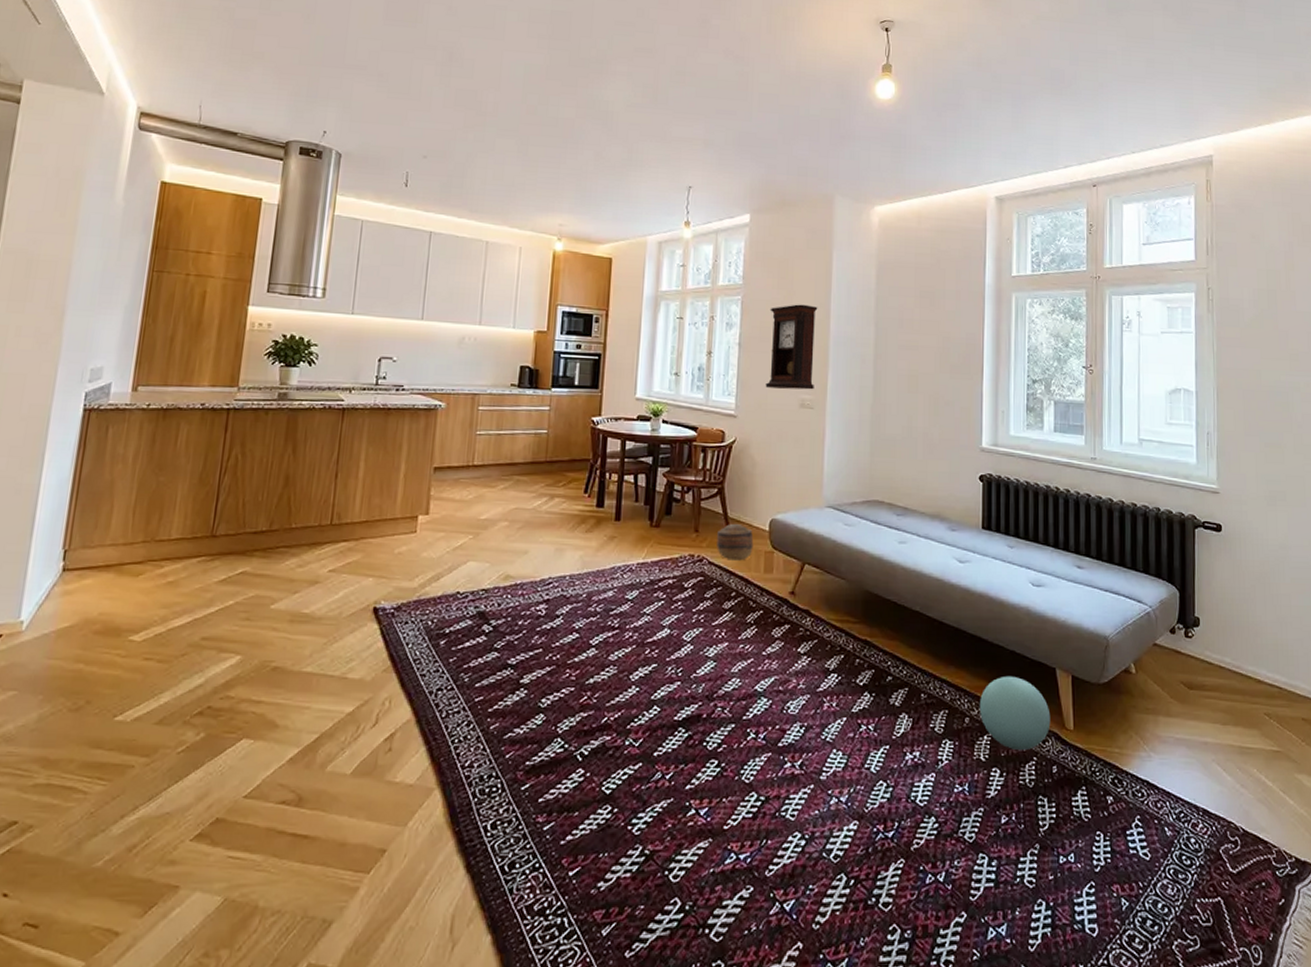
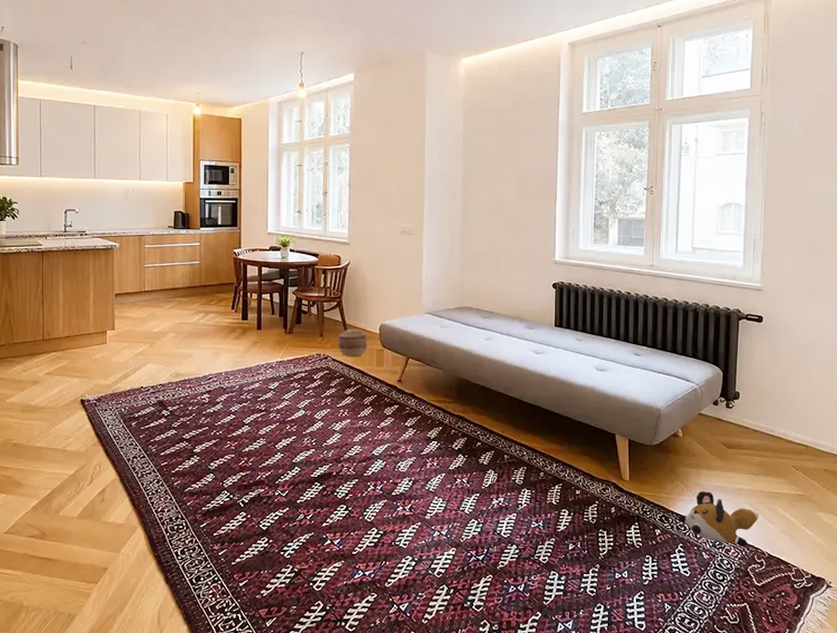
pendulum clock: present [765,304,818,390] -> none [372,148,414,220]
ball: present [979,675,1051,751] -> none [551,440,610,497]
plush toy: none [1133,745,1230,820] -> present [678,491,759,547]

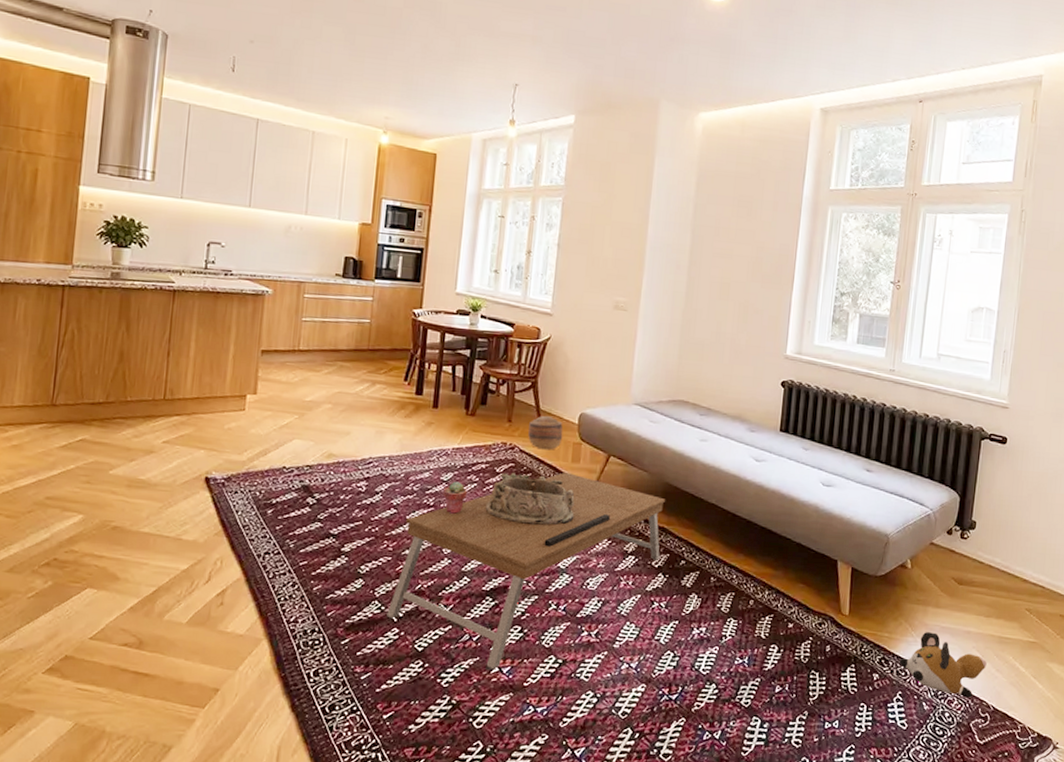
coffee table: none [235,375,460,542] -> present [386,473,666,670]
potted succulent: none [272,389,292,416] -> present [443,481,468,514]
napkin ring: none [308,378,383,420] -> present [485,472,575,525]

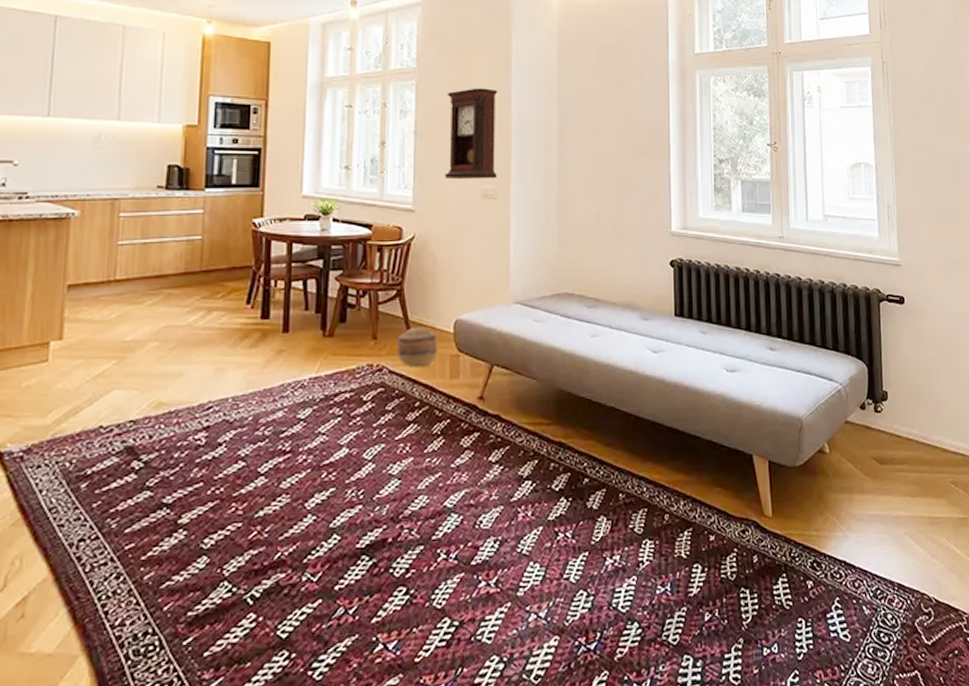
coffee table: present [386,473,666,670] -> none [239,391,560,648]
potted succulent: present [443,481,468,514] -> none [301,417,331,458]
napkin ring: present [485,472,575,525] -> none [353,398,458,459]
pendulum clock: none [581,208,637,293] -> present [445,88,498,180]
plush toy: present [899,632,987,698] -> none [831,523,922,594]

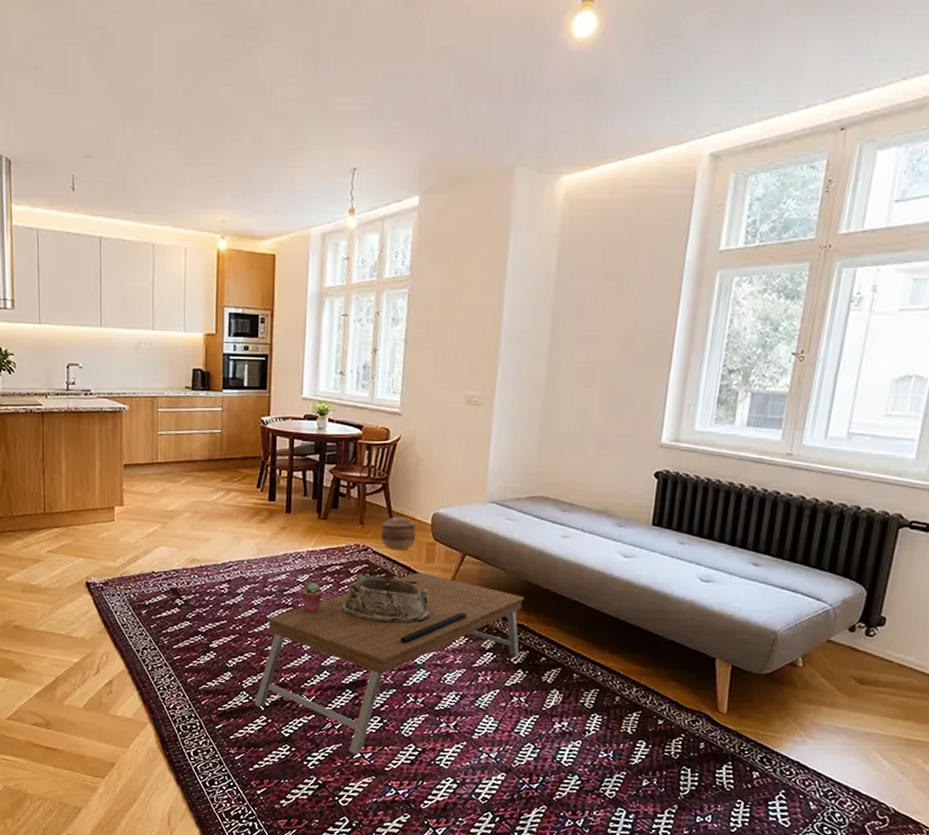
coffee table: none [239,391,560,648] -> present [254,572,525,755]
potted succulent: none [301,417,331,458] -> present [300,582,324,613]
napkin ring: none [353,398,458,459] -> present [341,572,430,623]
pendulum clock: present [445,88,498,180] -> none [431,295,490,387]

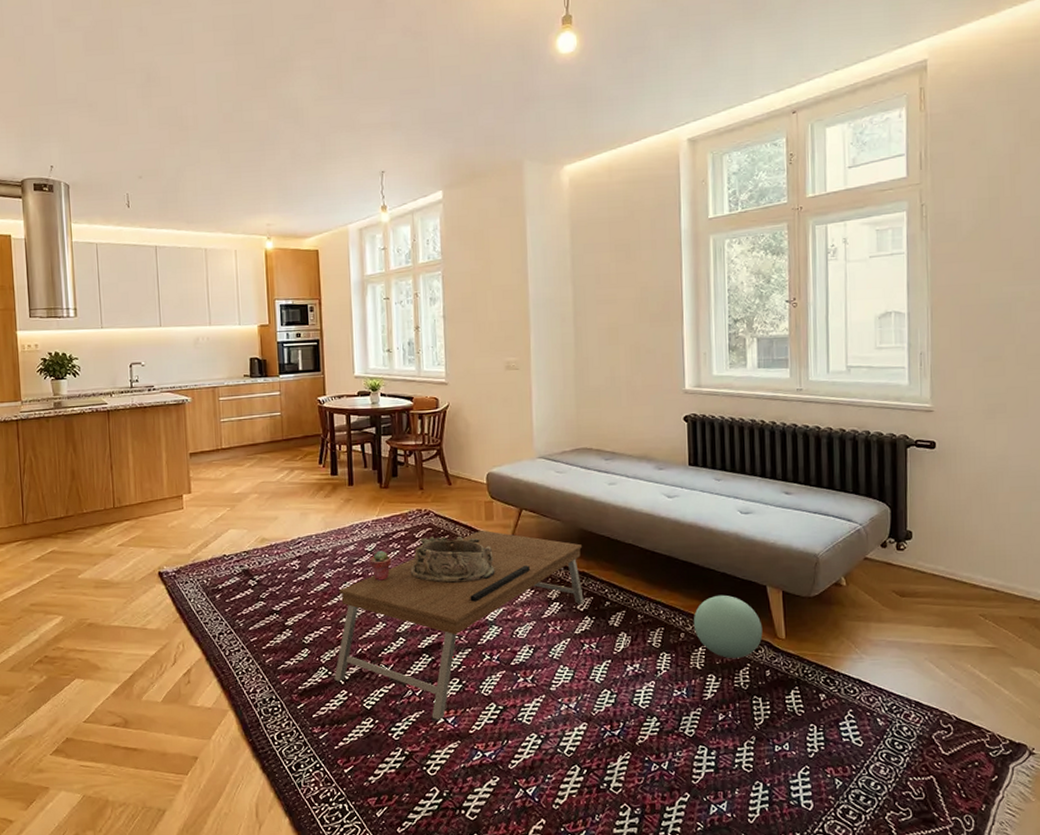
basket: present [381,516,416,551] -> none [440,479,474,512]
ball: none [630,662,704,728] -> present [693,595,763,659]

